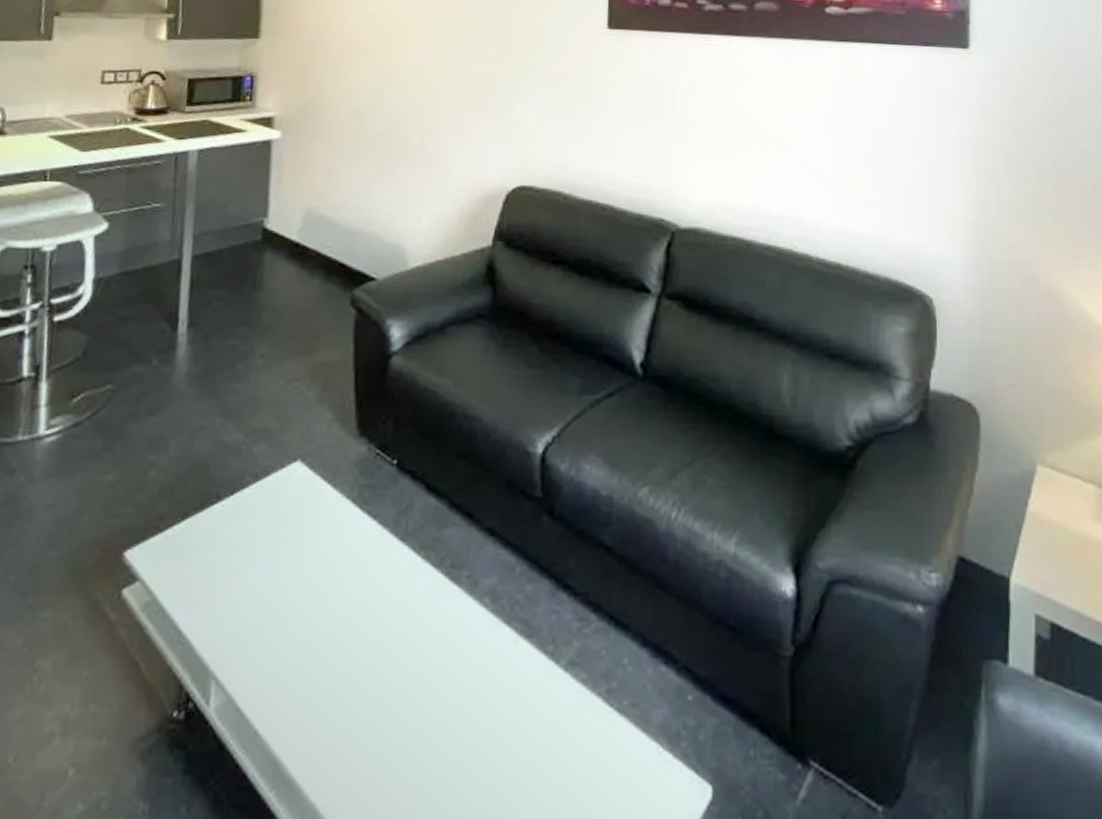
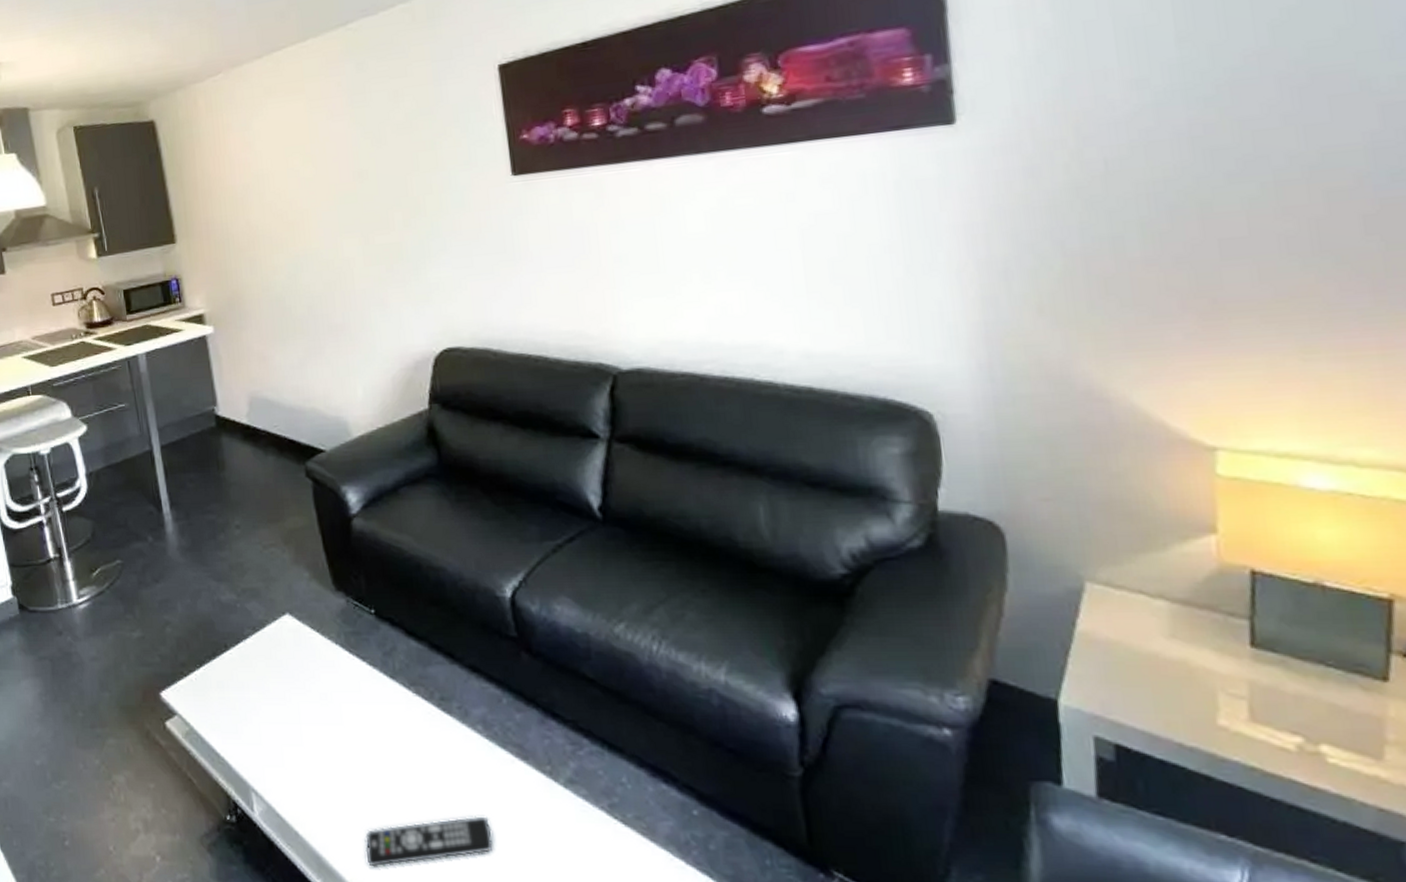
remote control: none [334,706,481,774] -> present [365,816,493,867]

